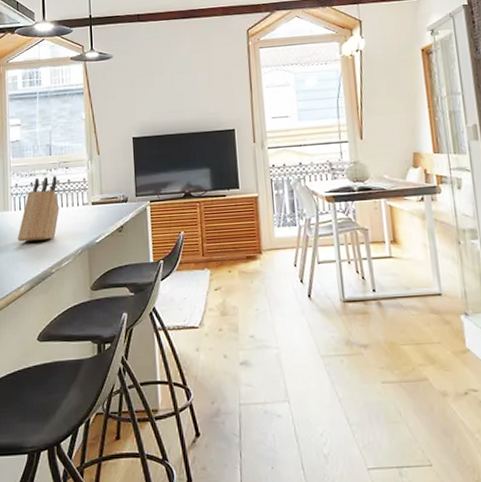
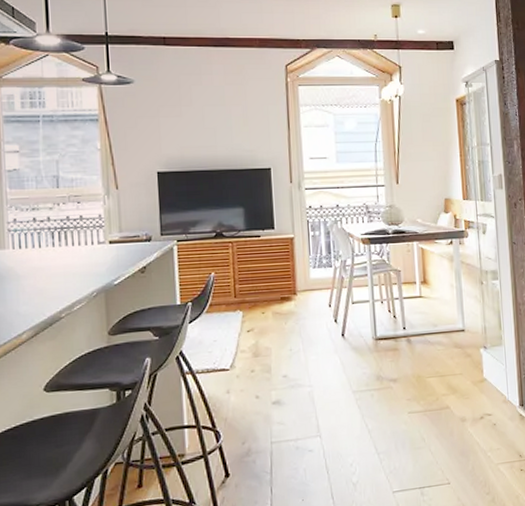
knife block: present [17,176,59,242] -> none [16,211,70,284]

